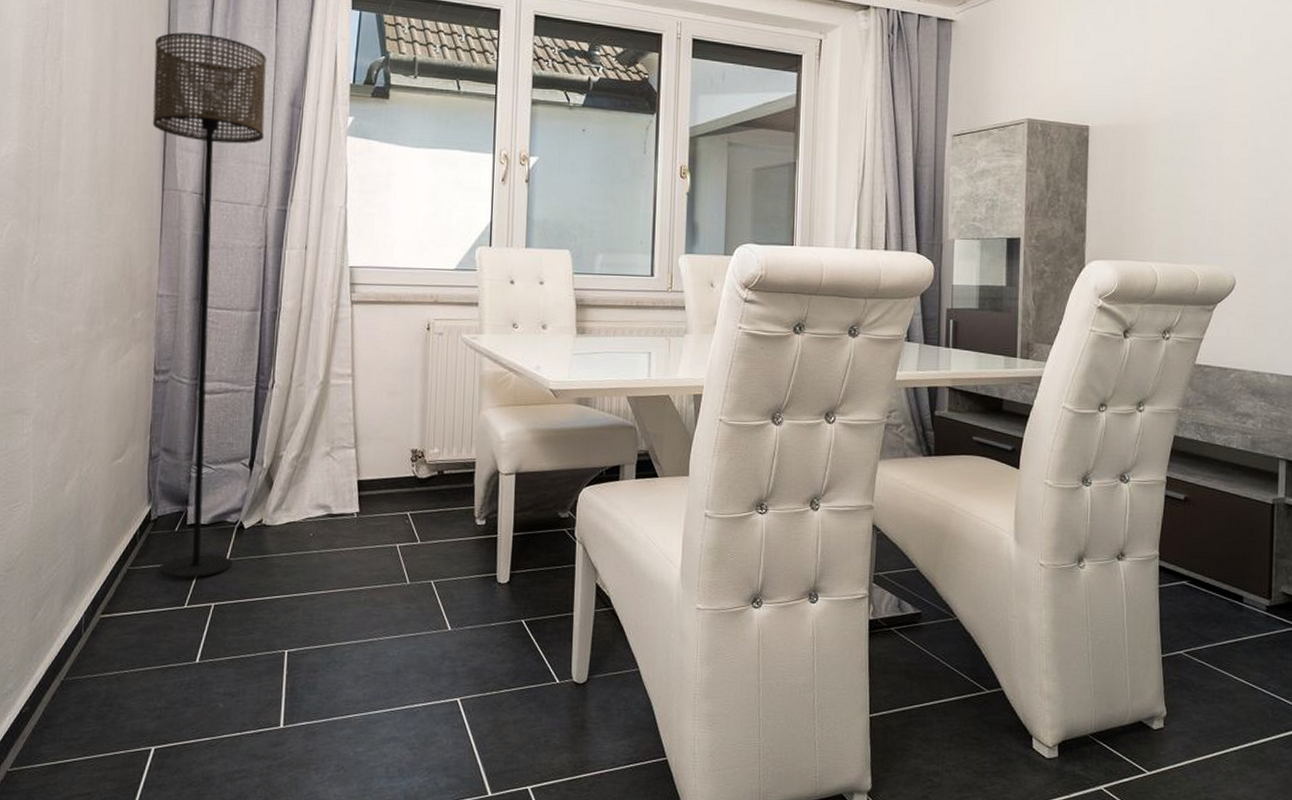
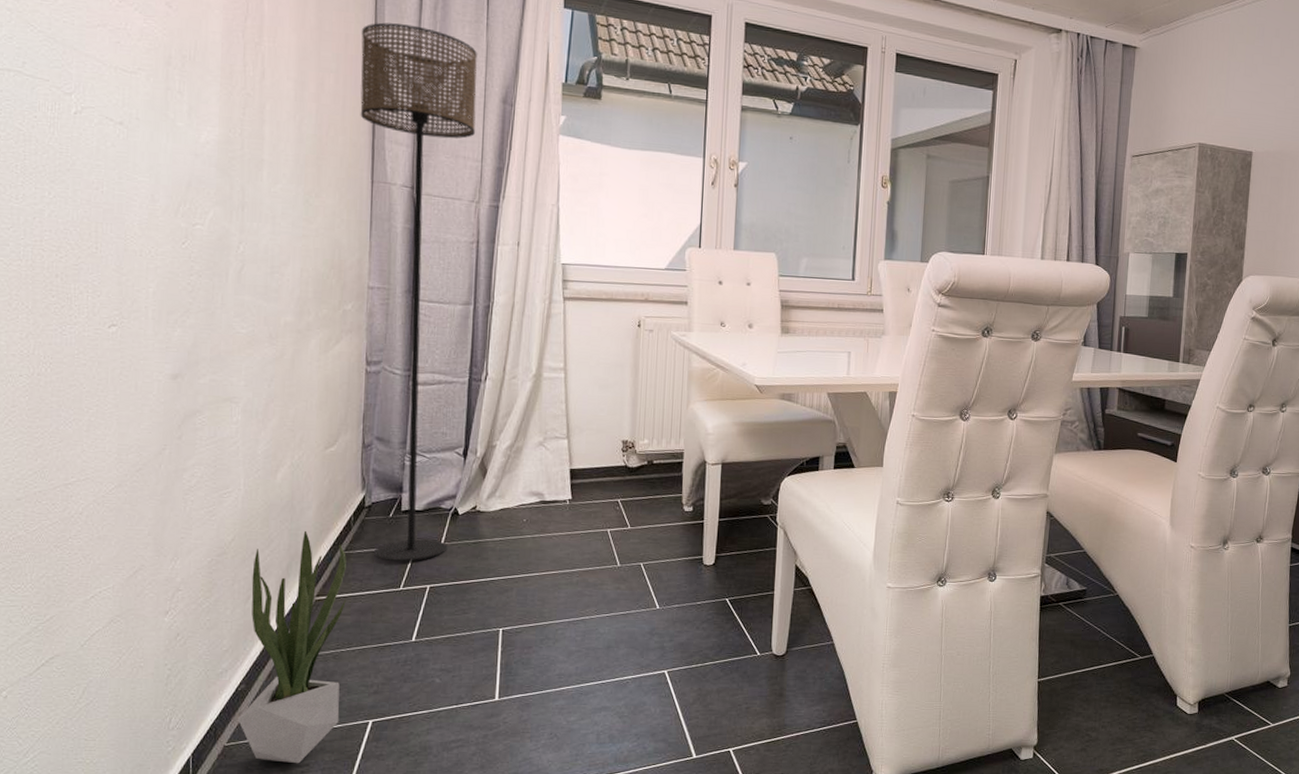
potted plant: none [21,545,132,792] -> present [238,530,346,764]

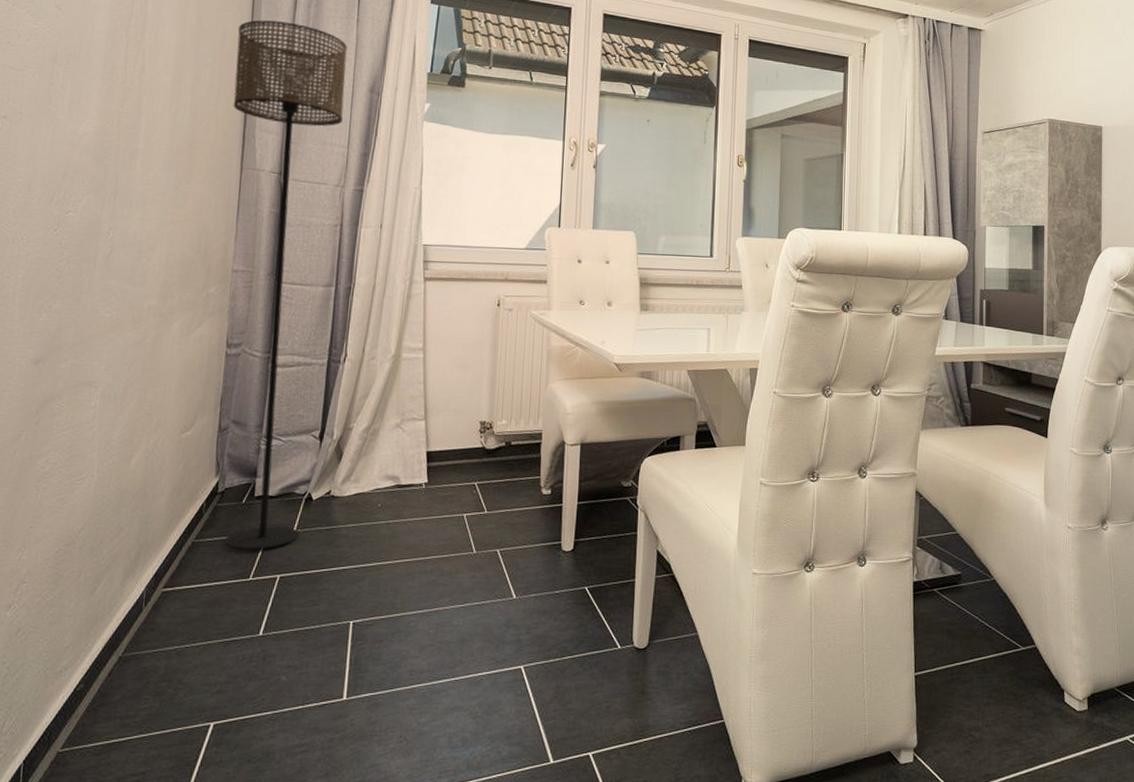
potted plant: present [238,530,346,764] -> none [74,518,196,772]

